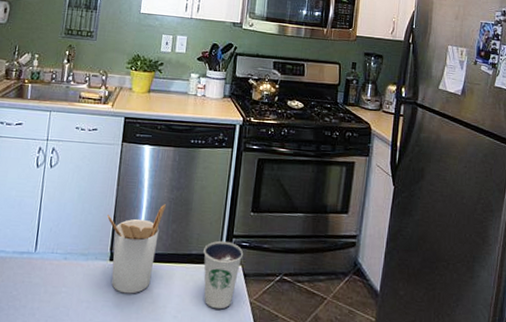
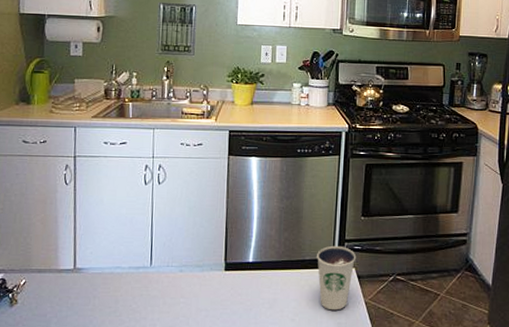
utensil holder: present [107,204,166,294] -> none [219,213,276,301]

